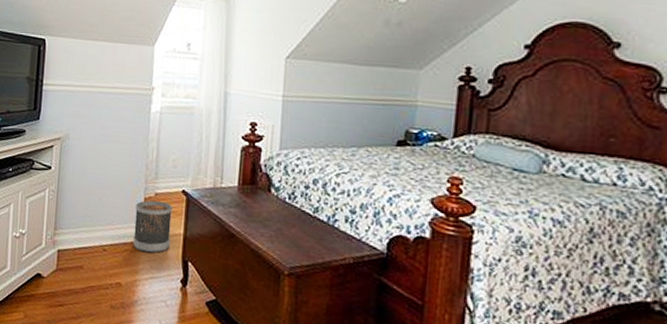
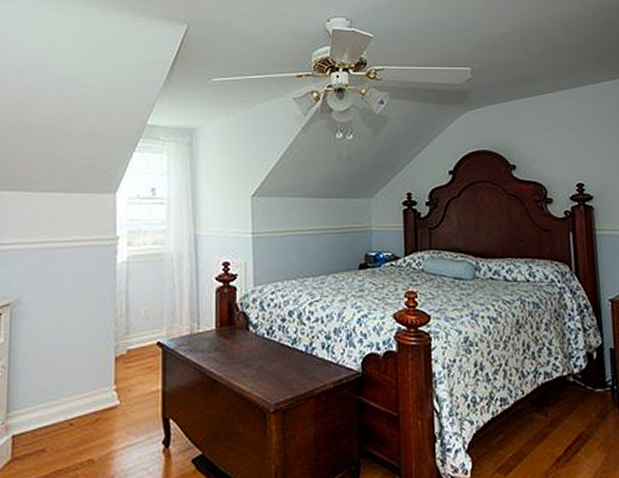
wastebasket: present [133,200,172,253] -> none [105,357,148,418]

